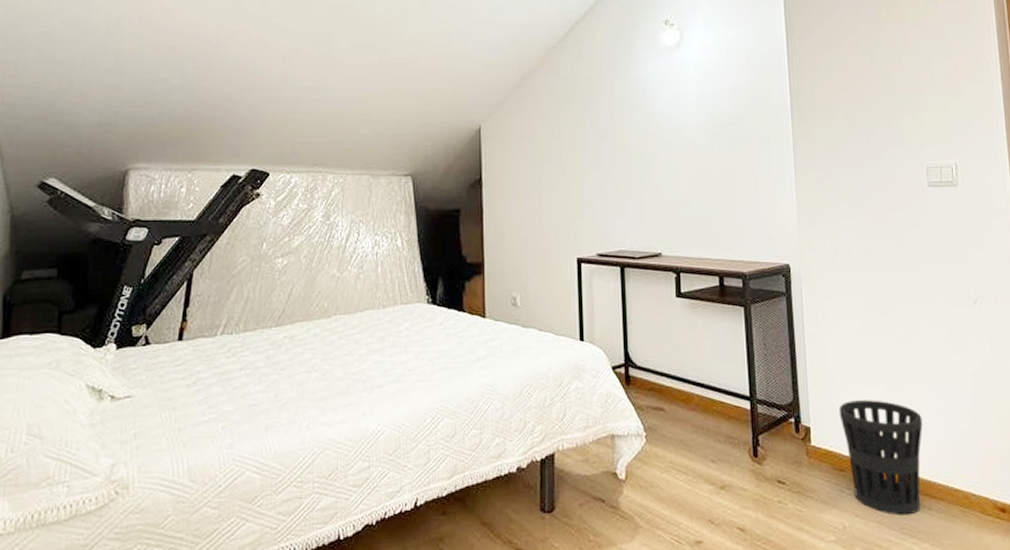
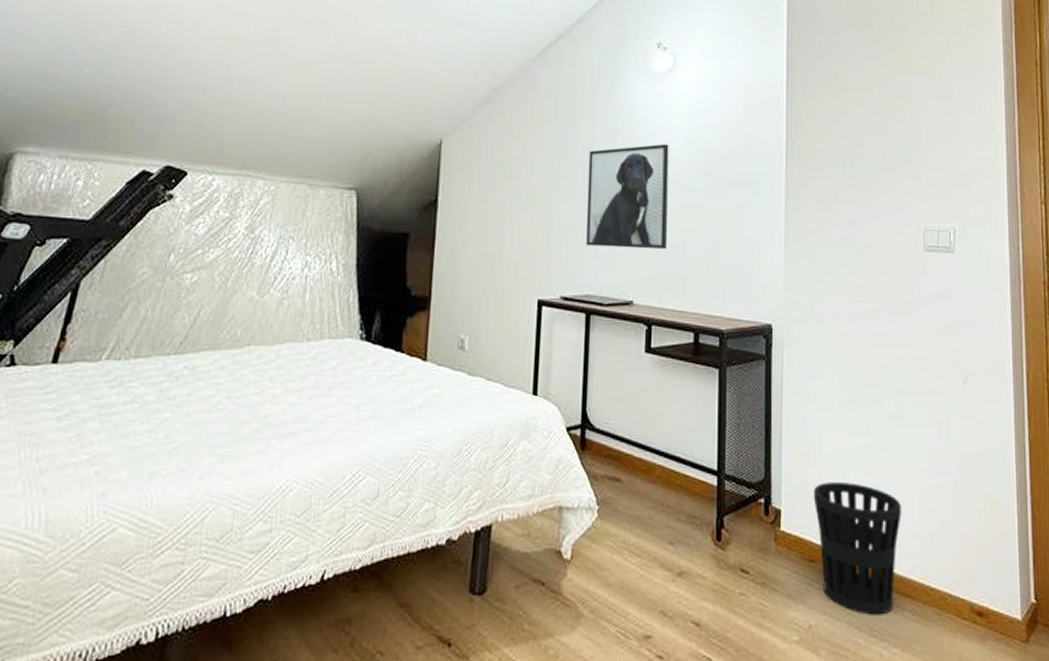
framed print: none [611,111,689,207] -> present [585,143,669,250]

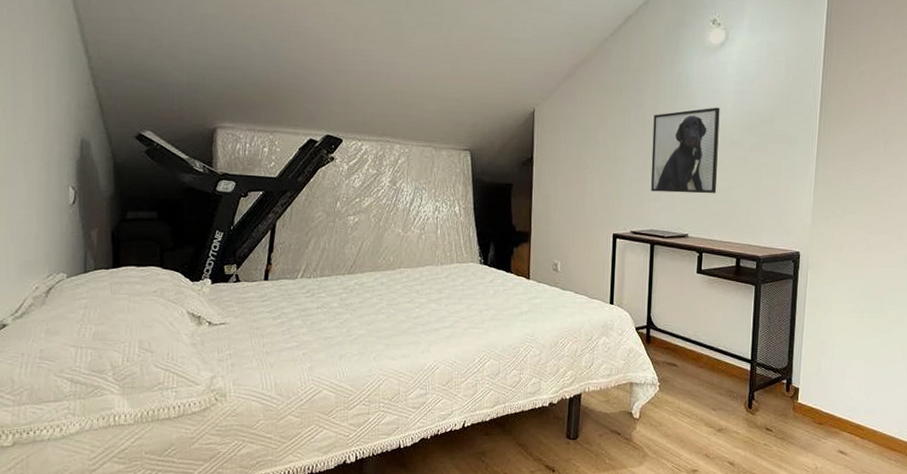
wastebasket: present [813,482,902,615] -> none [825,369,895,462]

